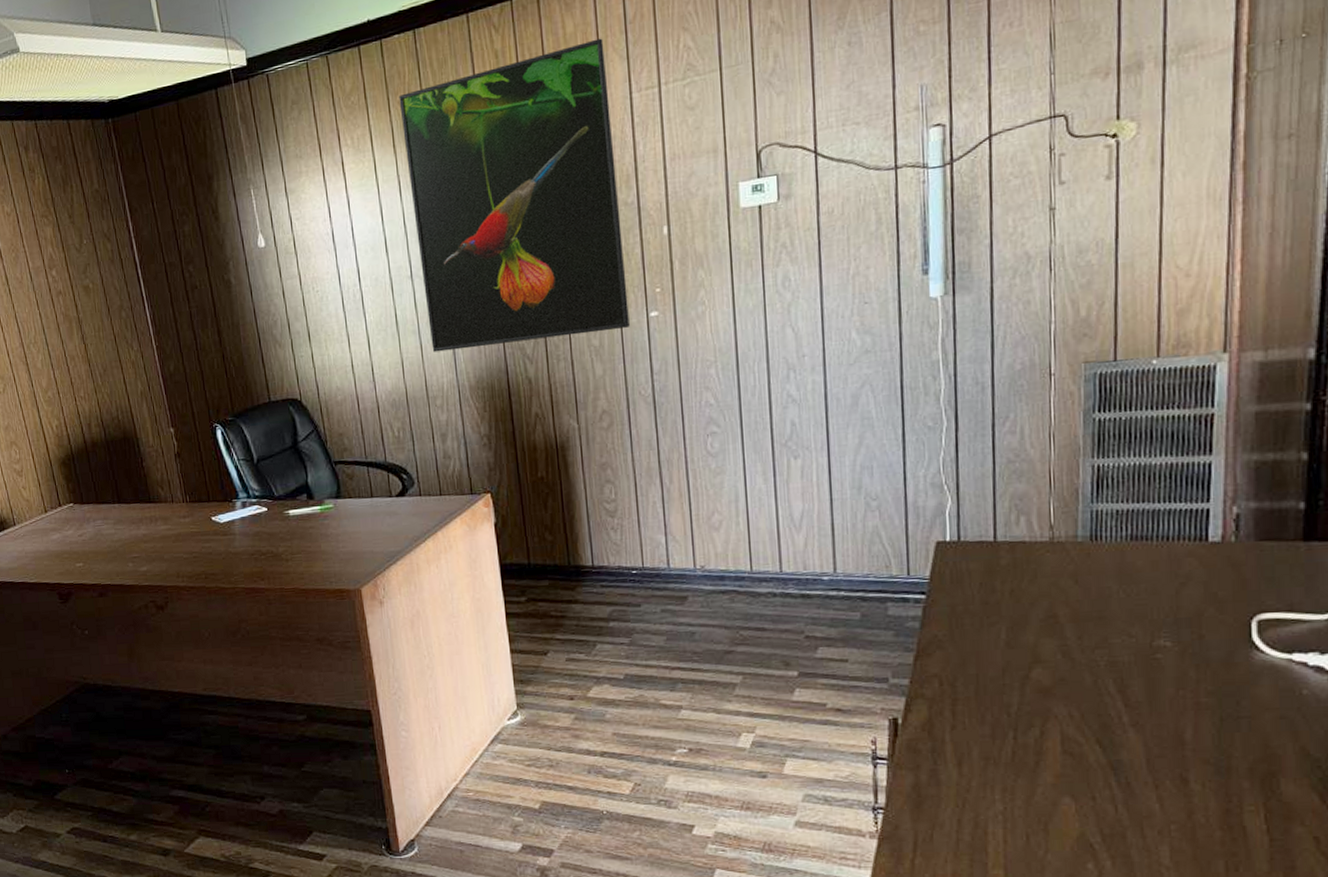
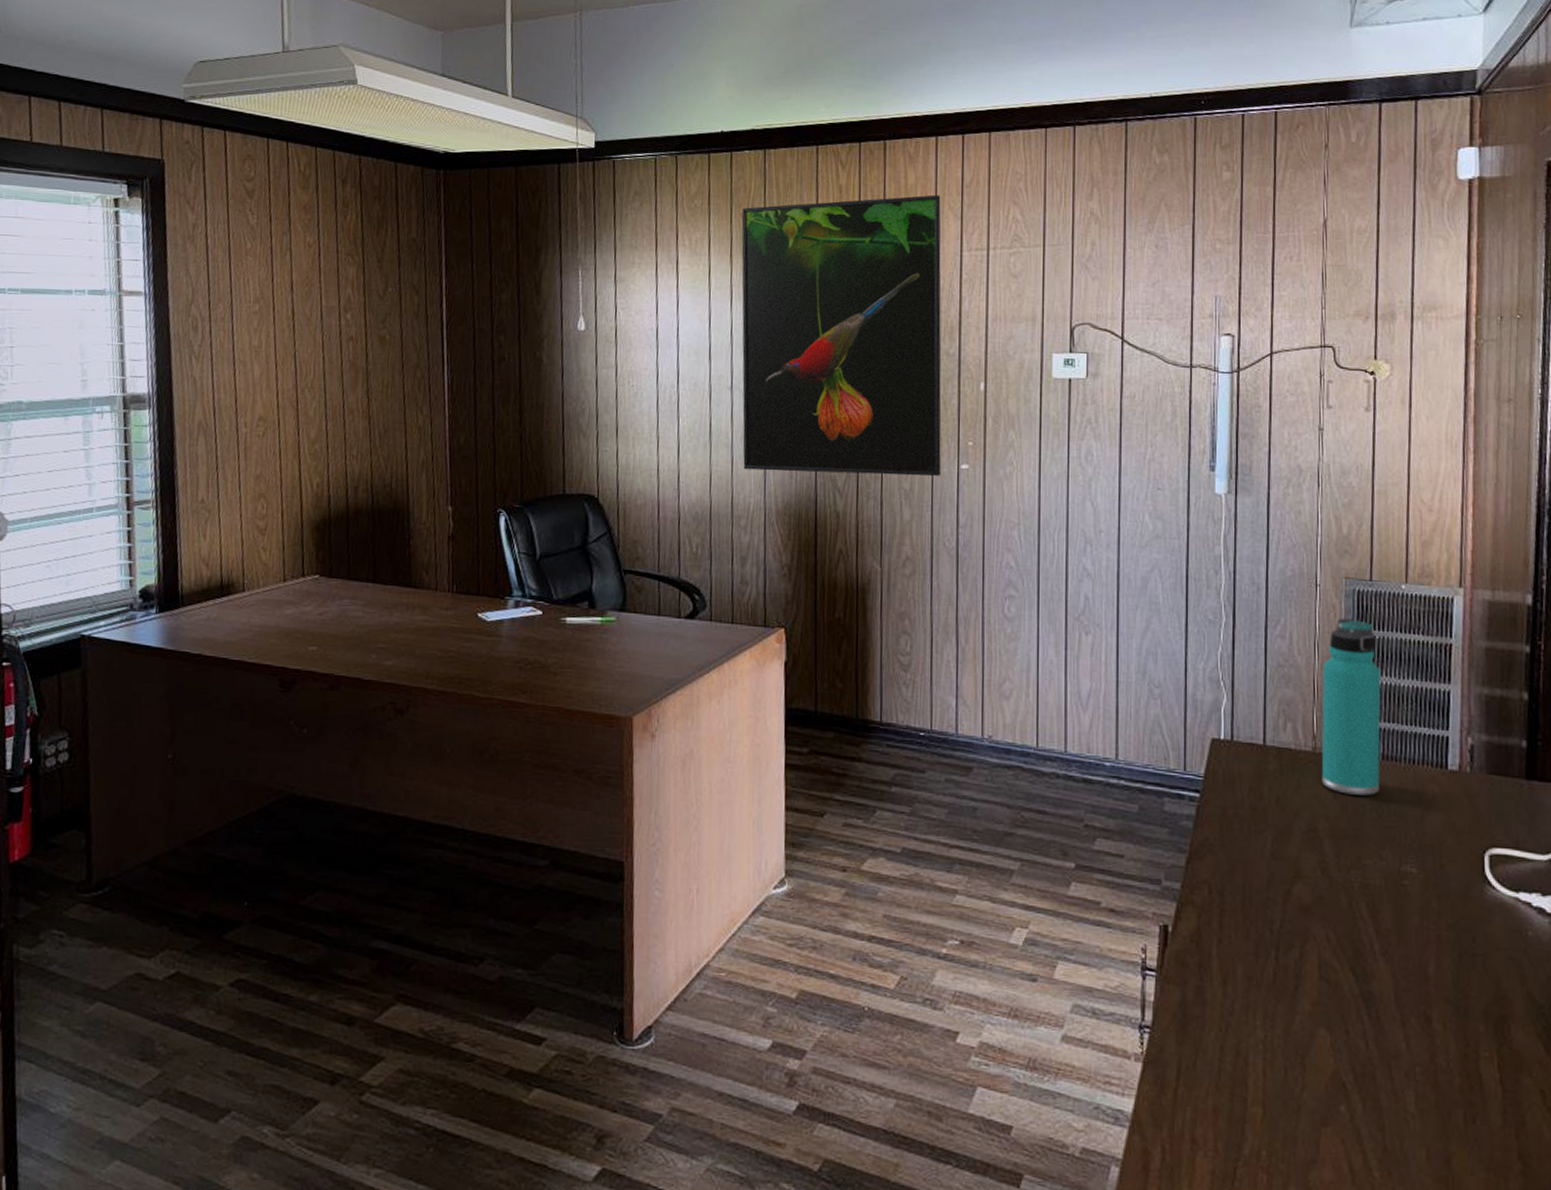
thermos bottle: none [1059,403,1129,579] -> present [1321,618,1381,796]

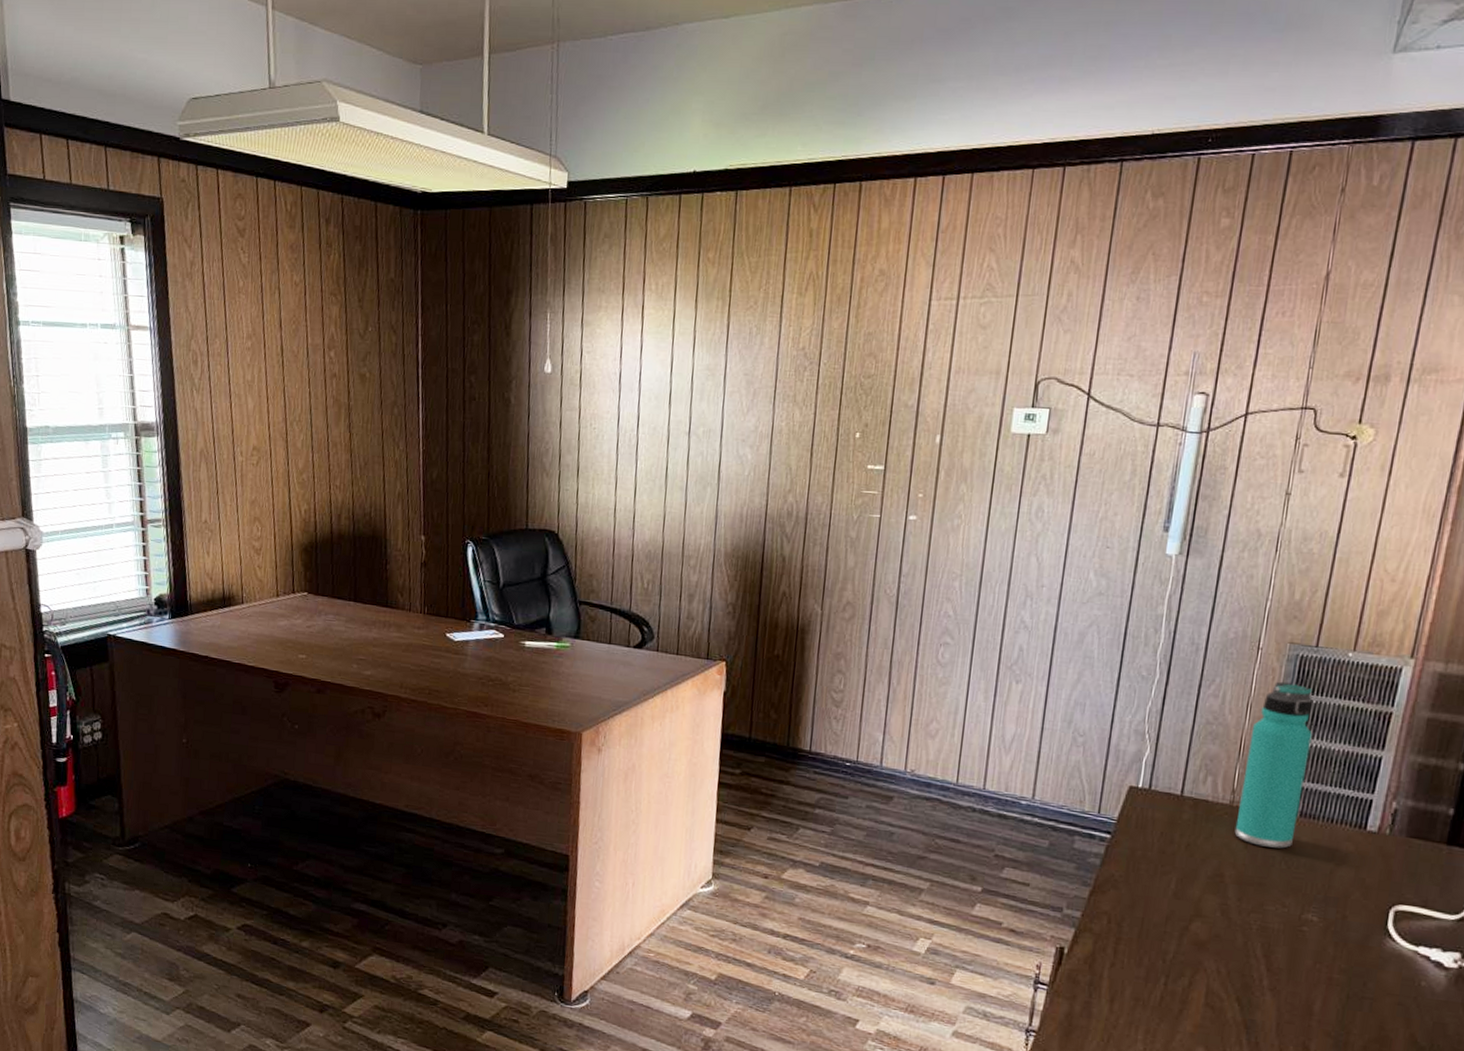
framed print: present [741,194,942,477] -> none [695,240,914,526]

